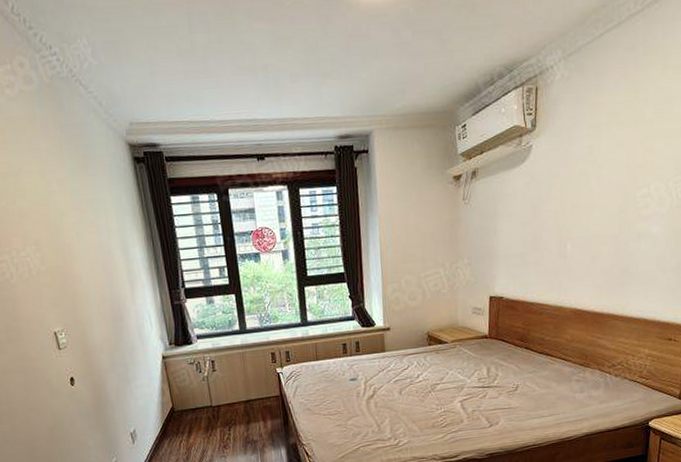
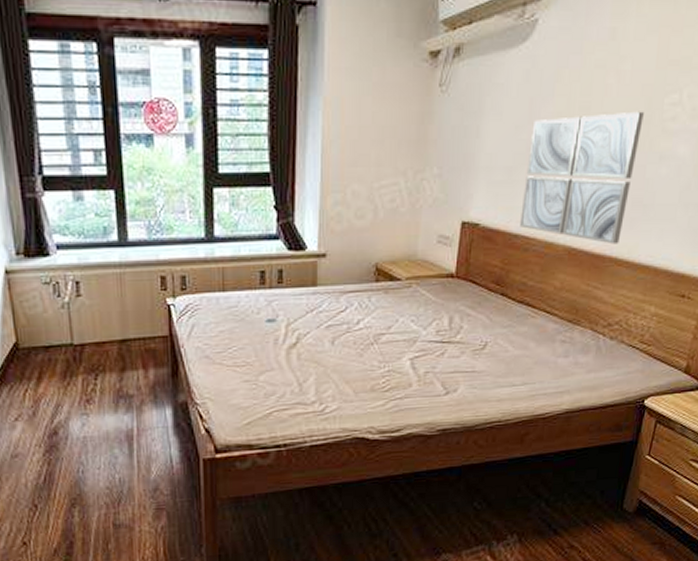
wall art: none [534,203,622,305] -> present [520,111,644,245]

